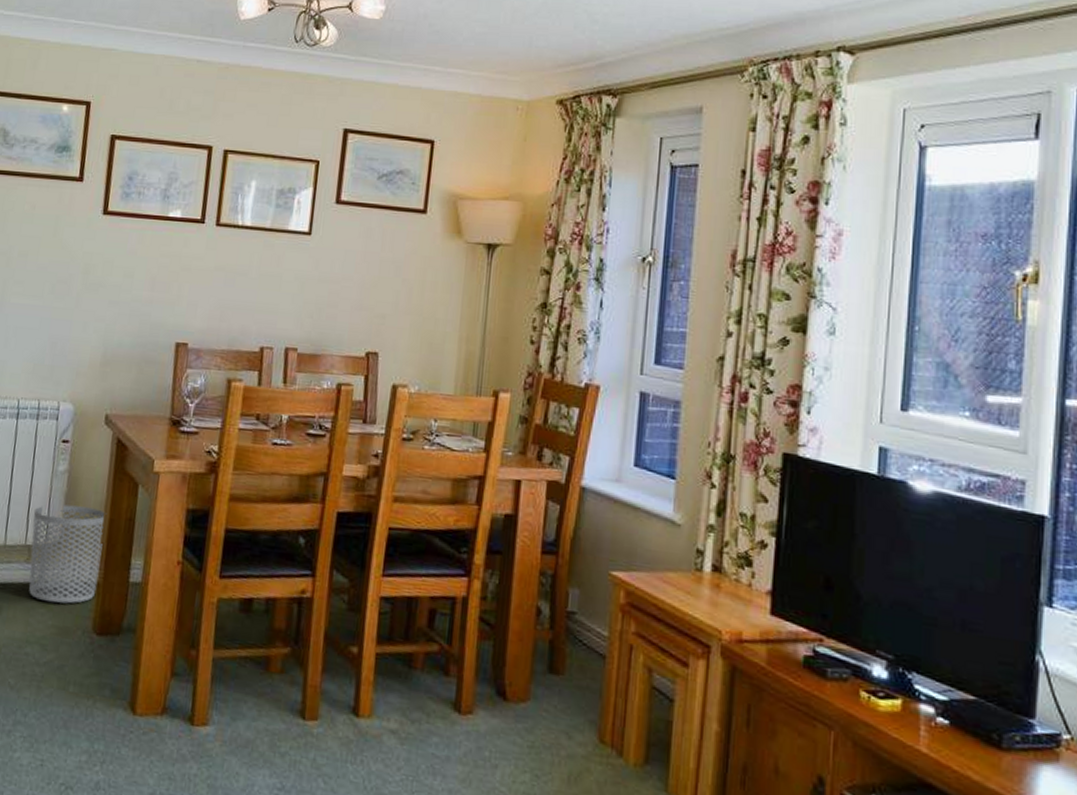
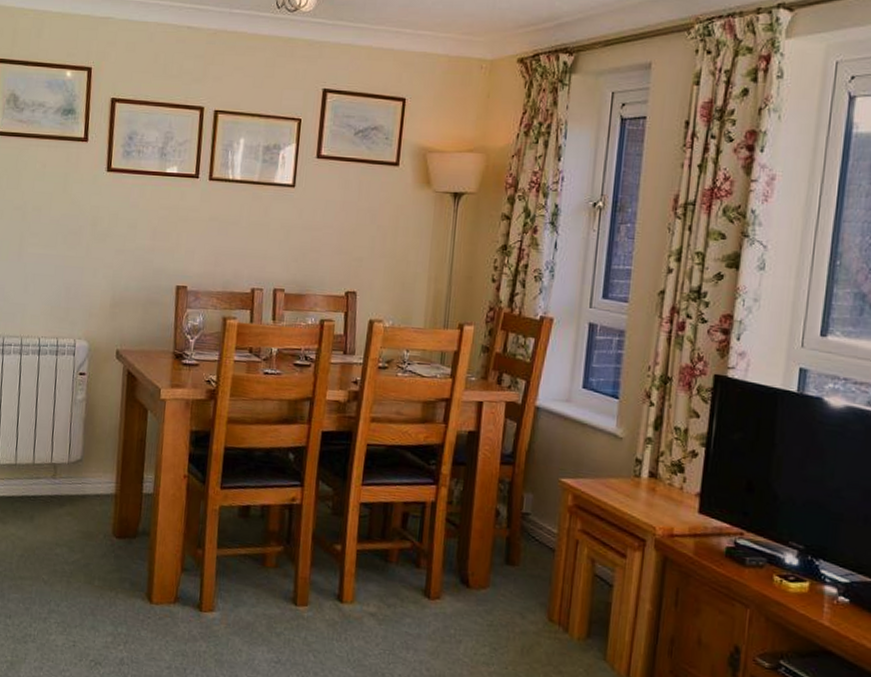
waste bin: present [29,504,107,604] -> none [56,428,121,513]

